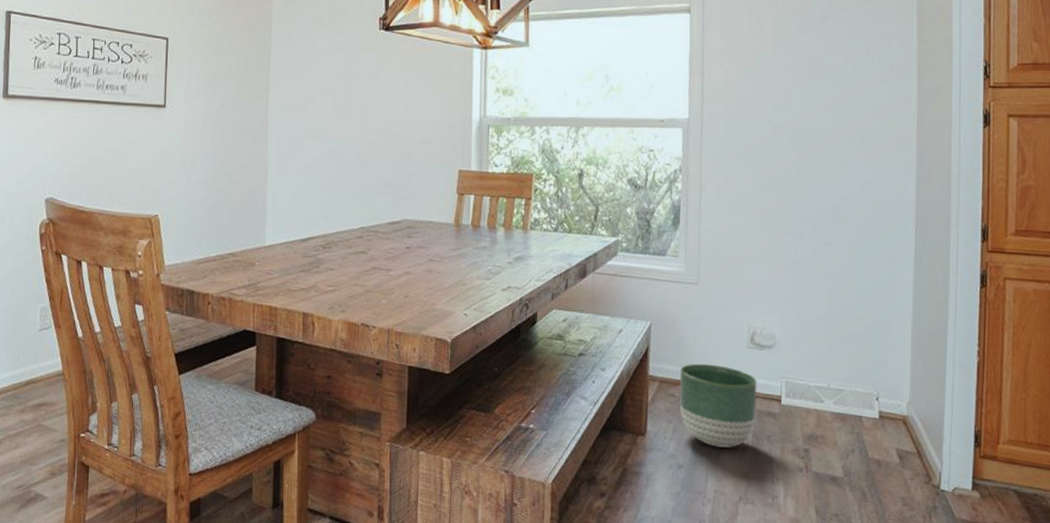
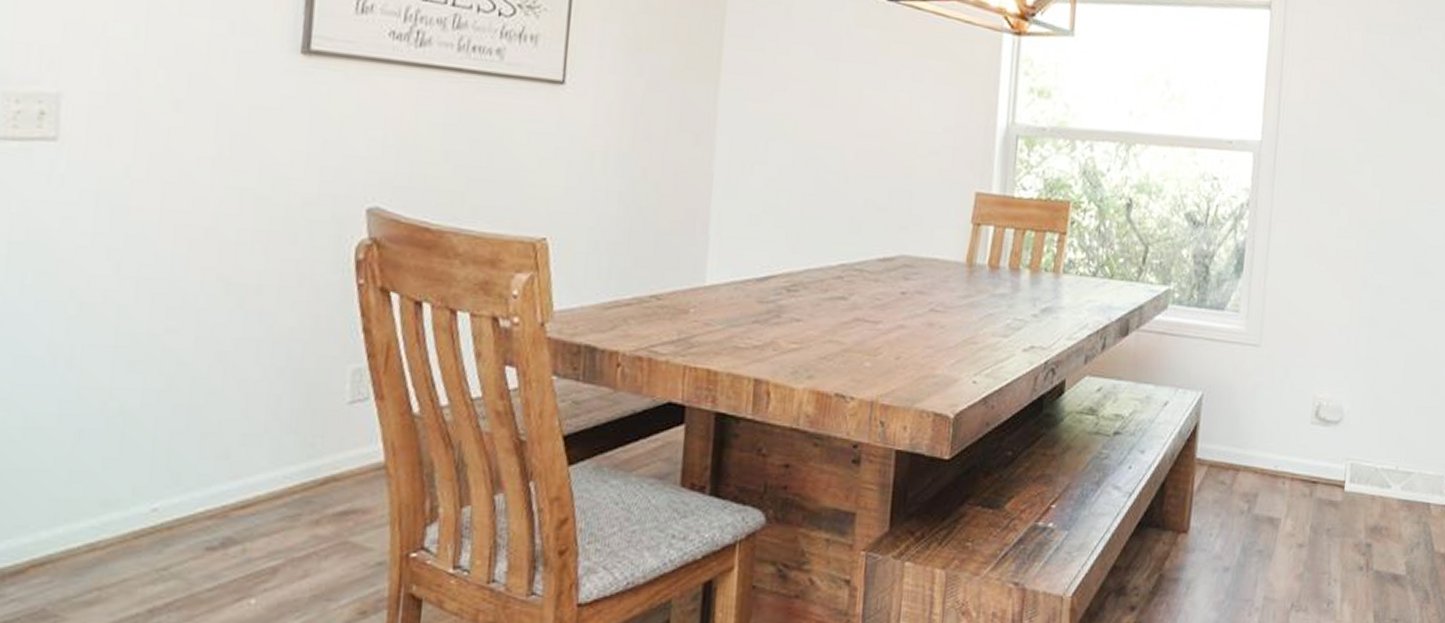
planter: present [679,363,757,448] -> none [1230,443,1319,545]

